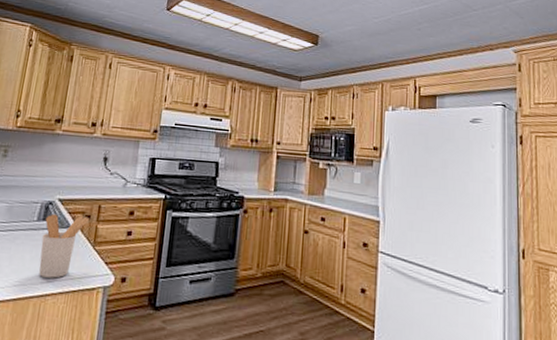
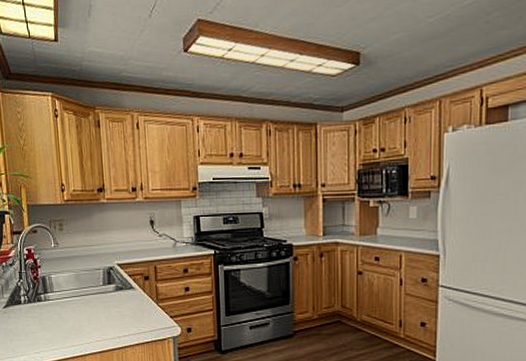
utensil holder: present [39,213,90,278] -> none [110,277,149,333]

